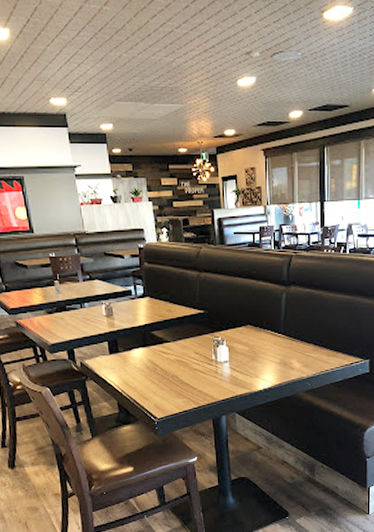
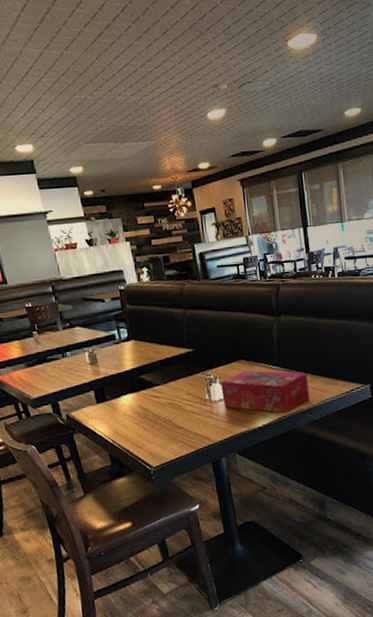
tissue box: none [227,336,310,380] -> present [220,370,309,413]

